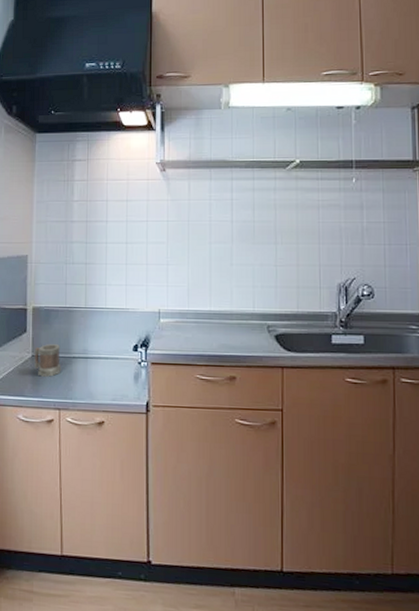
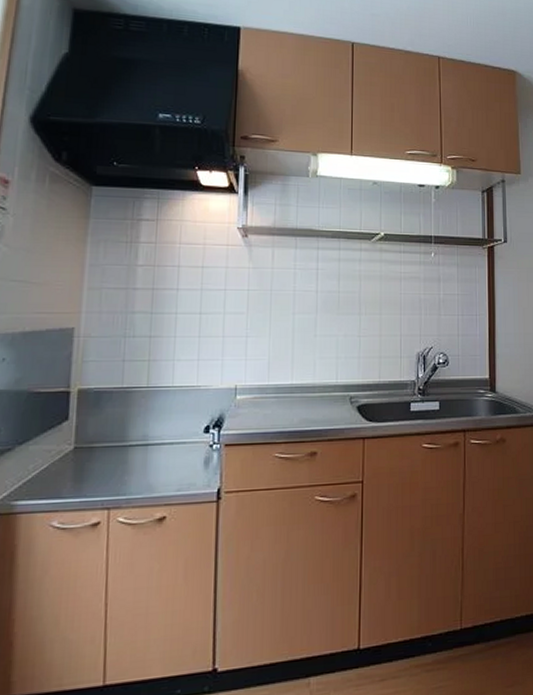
mug: present [34,344,62,377] -> none [77,432,114,472]

